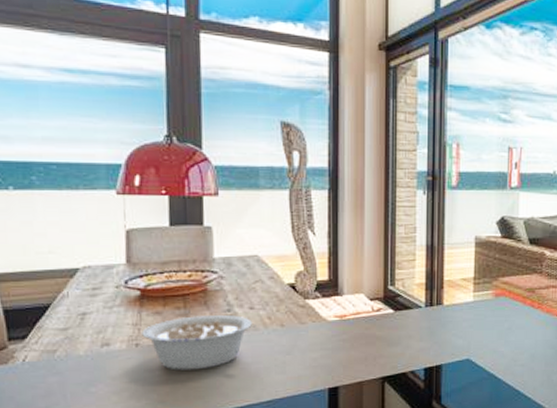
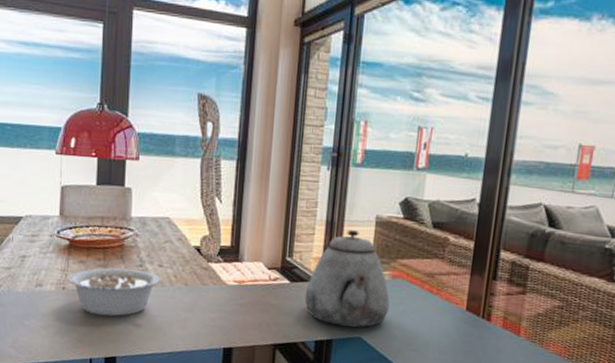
teapot: none [410,253,495,351] -> present [304,230,390,328]

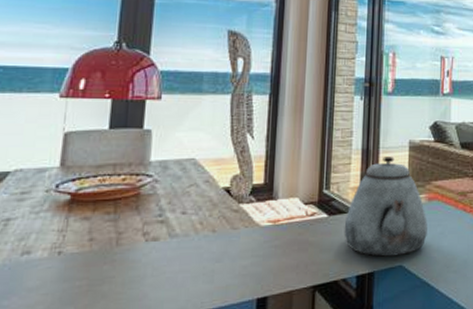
legume: present [68,268,164,317] -> none [66,221,187,281]

